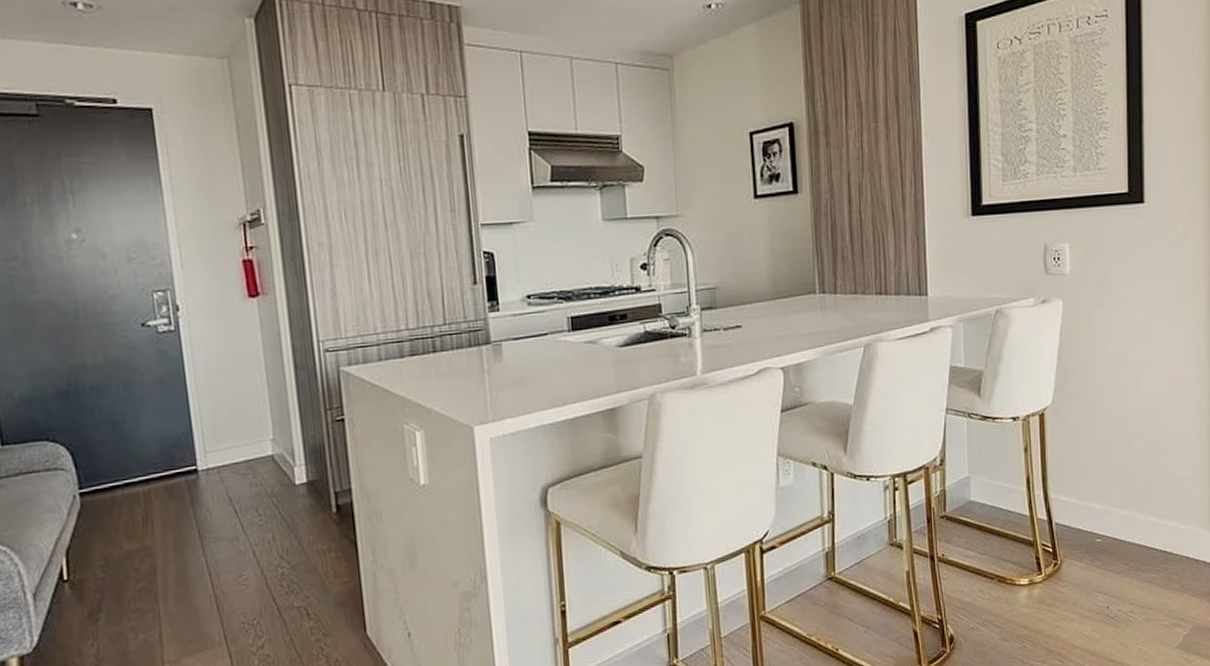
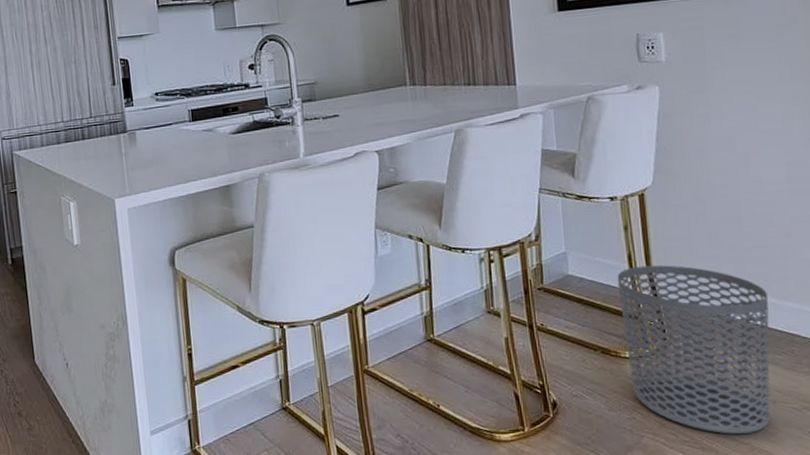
waste bin: none [1015,487,1148,656] -> present [617,265,770,434]

